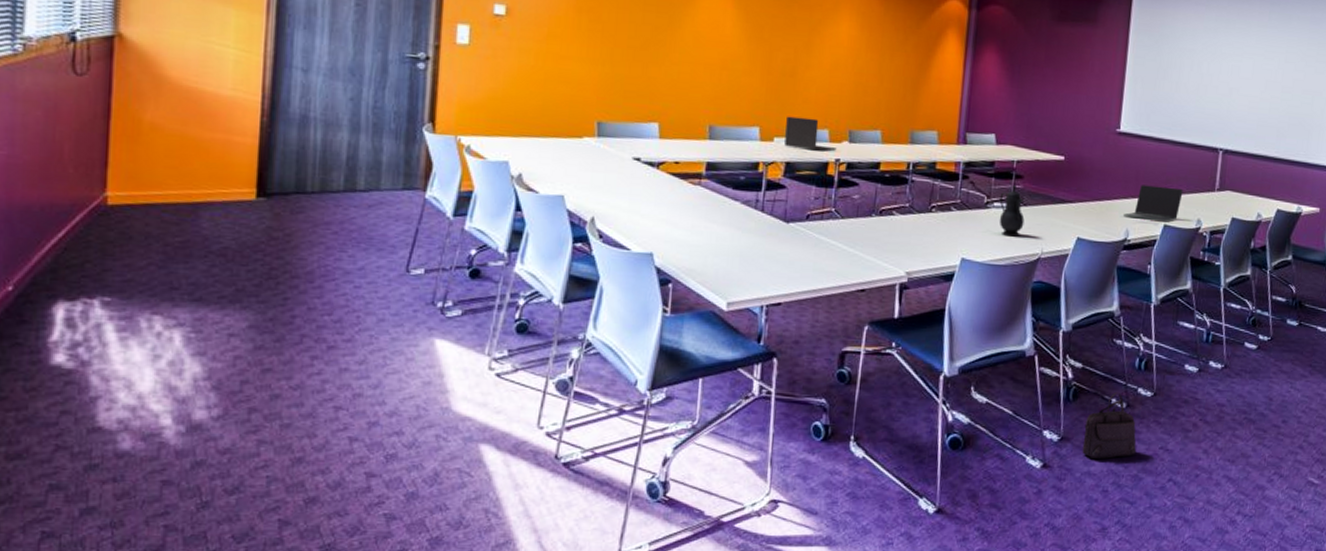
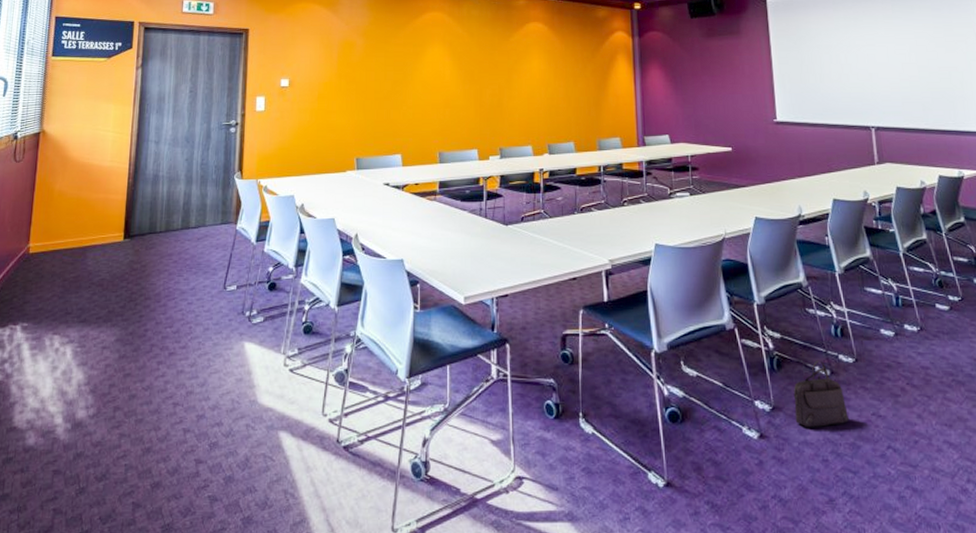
laptop: present [784,116,837,152] -> none [498,138,540,164]
coffeepot: present [999,184,1025,237] -> none [680,175,706,221]
laptop: present [1124,185,1183,222] -> none [794,165,846,197]

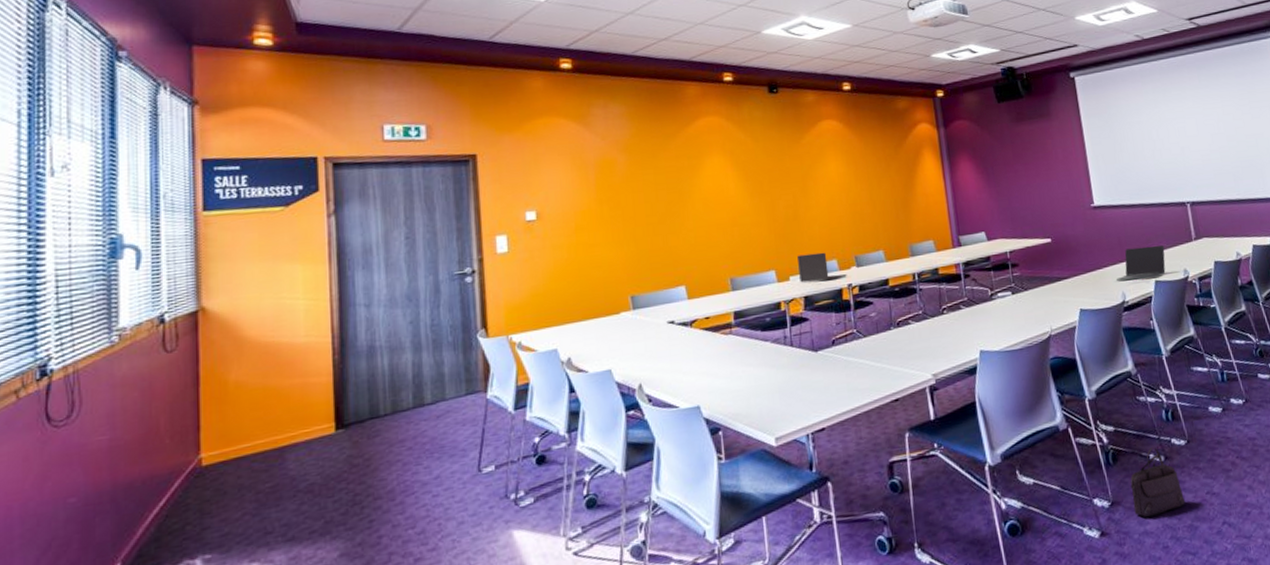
laptop: none [498,138,540,164] -> present [797,252,847,283]
laptop: none [794,165,846,197] -> present [1117,245,1166,281]

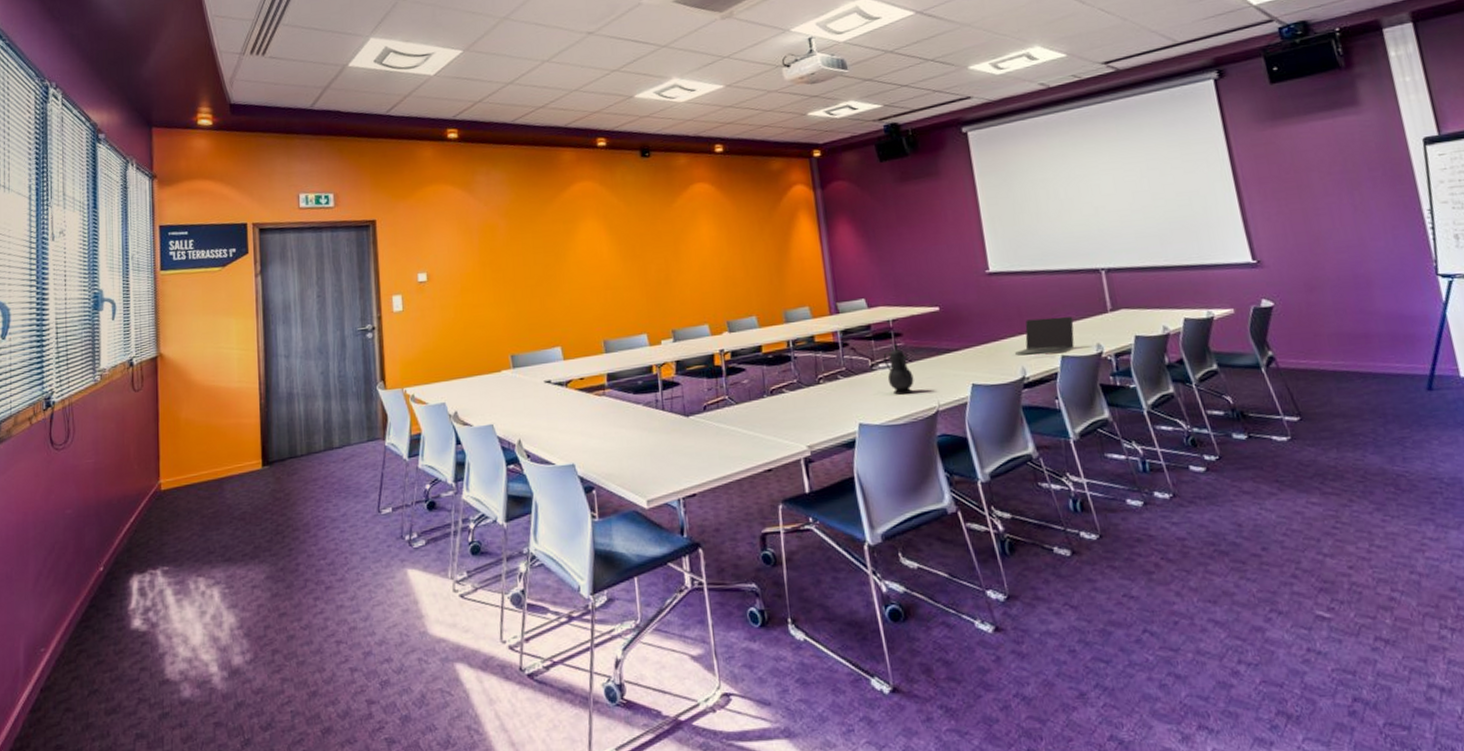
laptop: present [797,252,847,283] -> none [669,316,719,347]
coffeepot: none [1001,273,1030,322] -> present [883,343,914,395]
handbag: present [1130,447,1186,517] -> none [1029,539,1097,615]

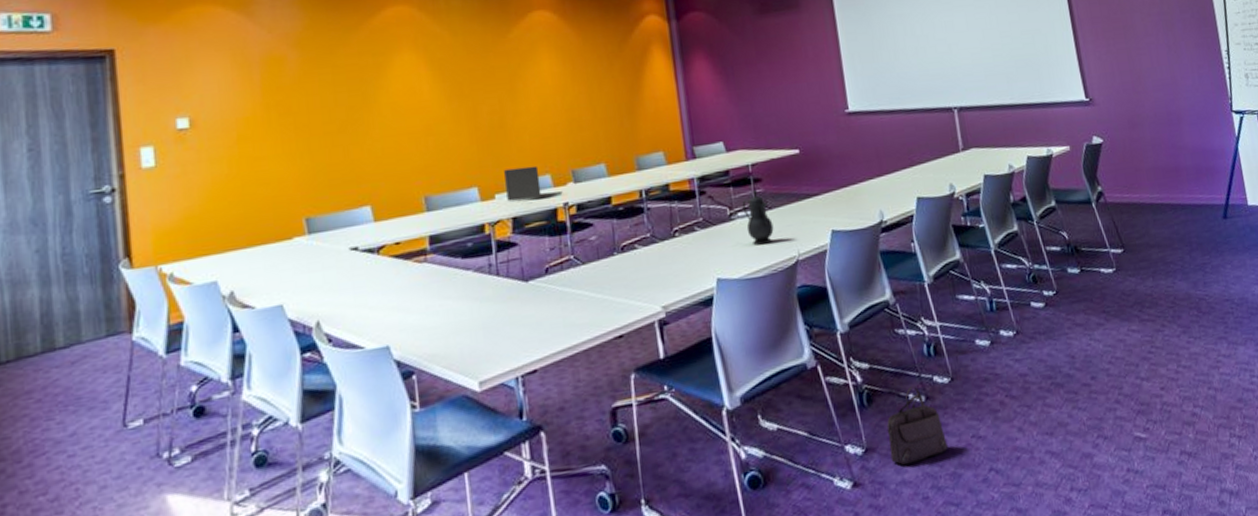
laptop: none [669,316,719,347] -> present [504,165,563,202]
laptop: present [1015,316,1075,355] -> none [873,157,929,198]
handbag: none [1029,539,1097,615] -> present [886,386,949,465]

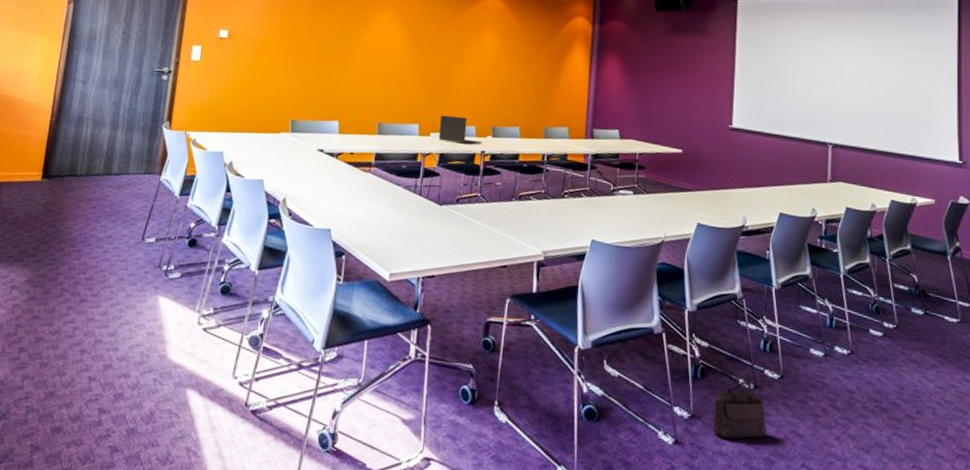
coffeepot: present [742,189,774,246] -> none [624,174,648,222]

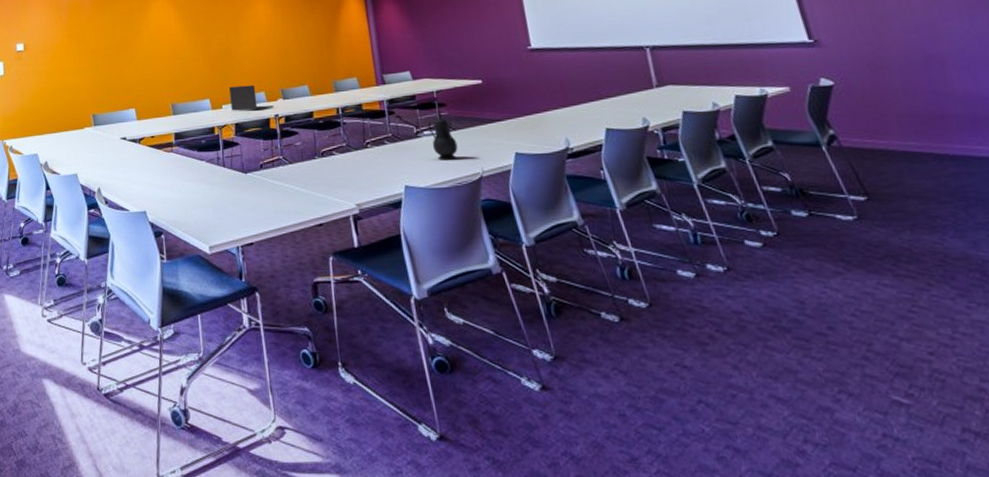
coffeepot: none [624,174,648,222] -> present [427,112,458,160]
handbag: present [712,372,767,439] -> none [576,305,648,378]

